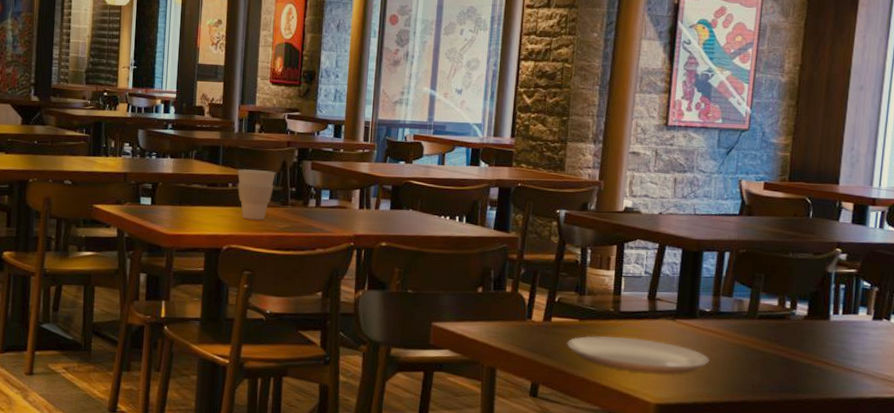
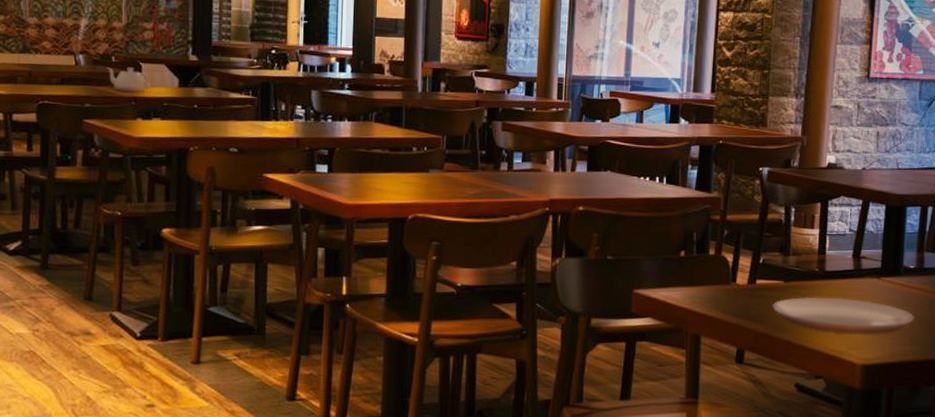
cup: present [237,168,276,221] -> none [421,131,464,187]

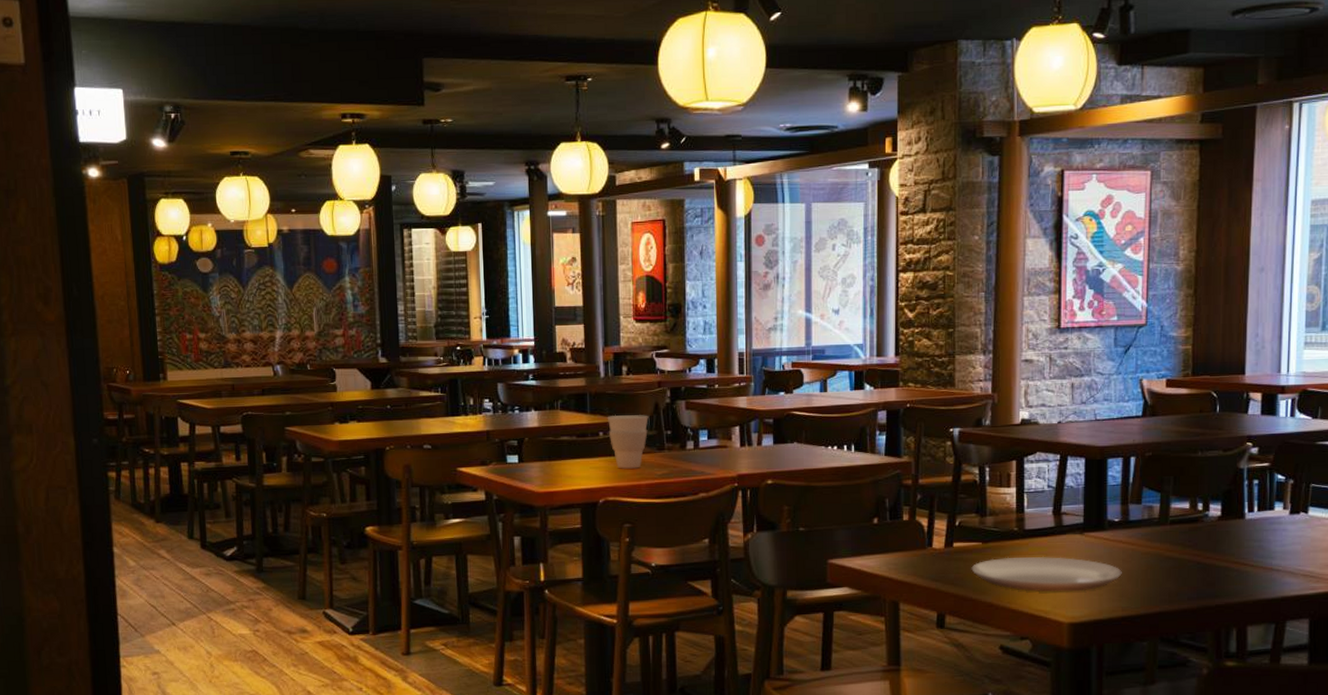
teapot: present [107,67,151,93] -> none [303,374,345,398]
cup: none [421,131,464,187] -> present [607,414,649,470]

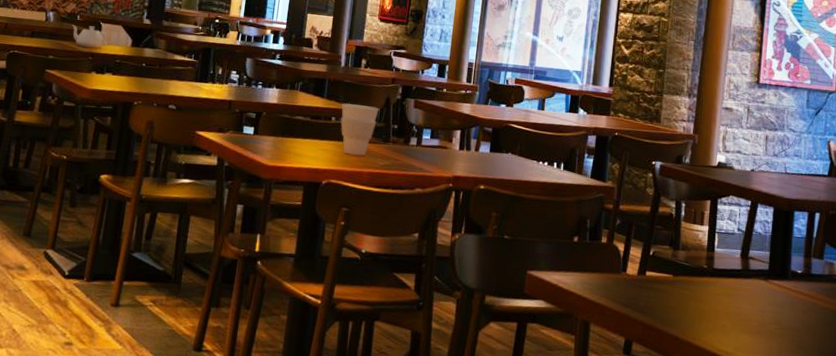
teapot: none [303,374,345,398] -> present [71,25,108,50]
plate: present [971,556,1122,592] -> none [661,292,802,338]

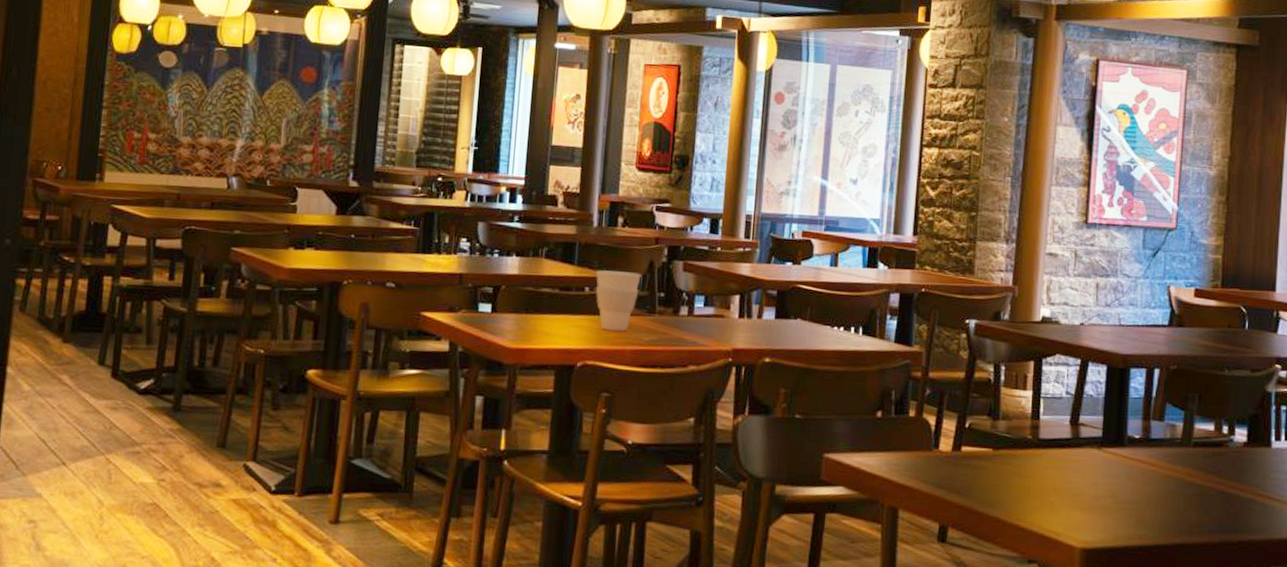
teapot: present [71,25,108,50] -> none [260,192,306,220]

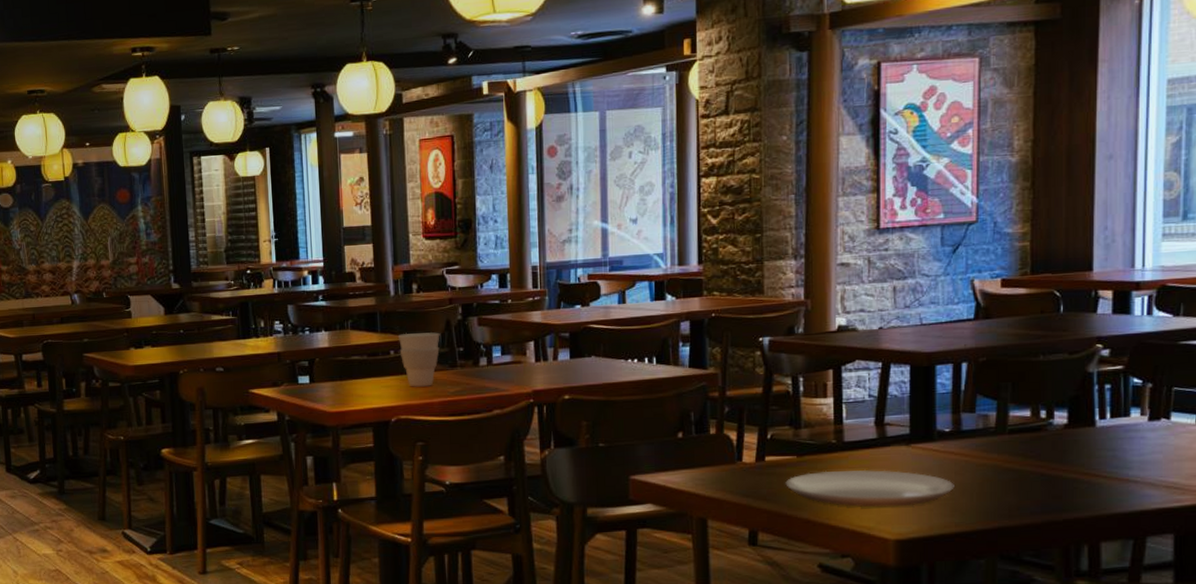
plate: none [979,467,1140,513] -> present [785,469,954,508]

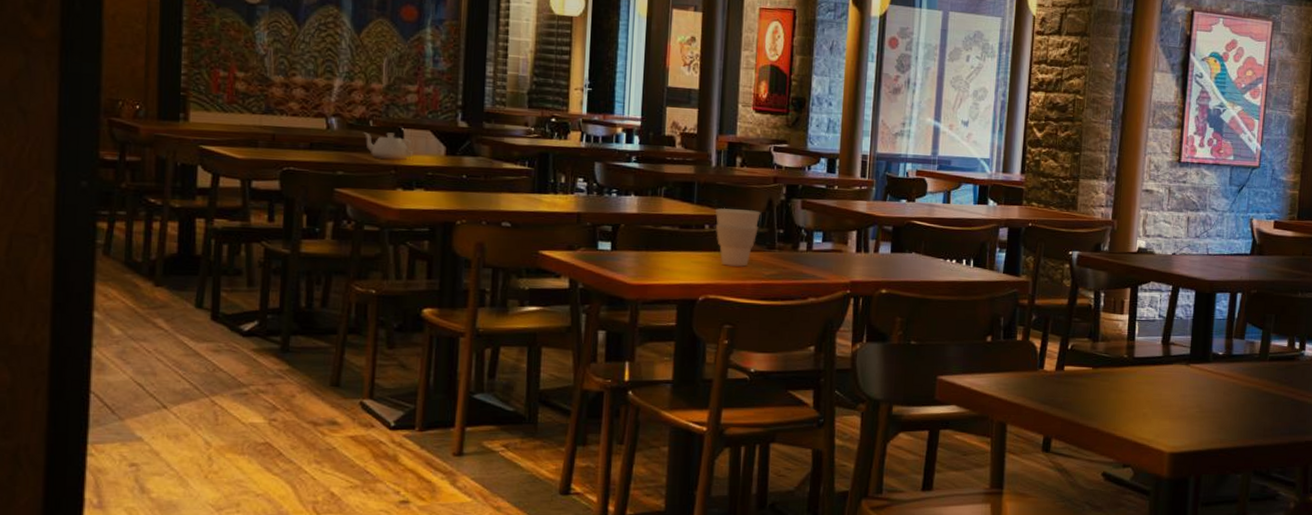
teapot: none [99,301,140,325] -> present [363,132,414,161]
plate: present [785,469,954,508] -> none [1080,383,1223,422]

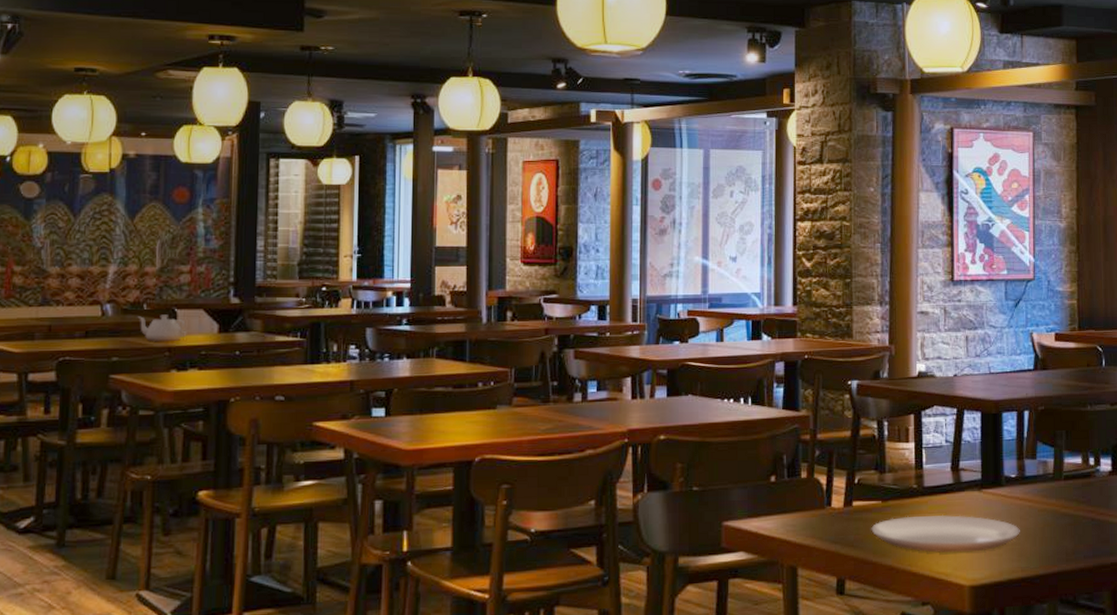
cup: present [715,207,761,267] -> none [487,364,534,425]
plate: none [1080,383,1223,422] -> present [871,514,1020,553]

